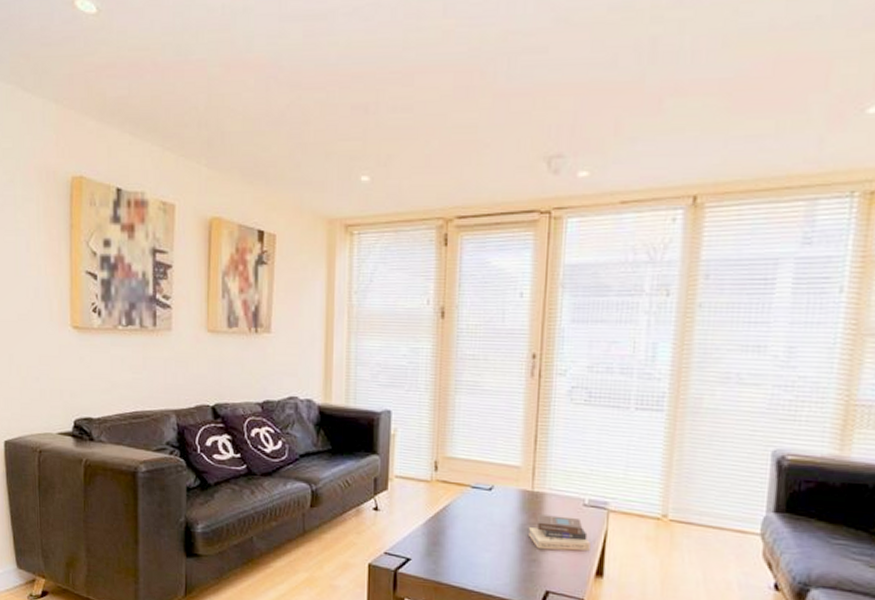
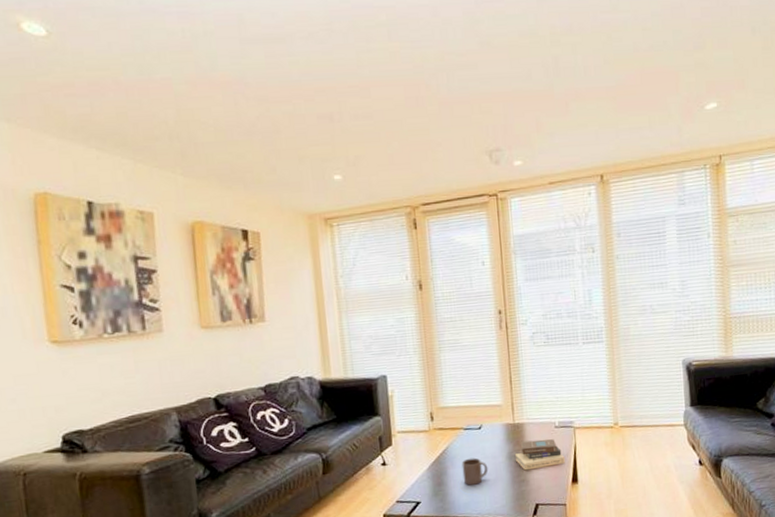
mug: none [462,521,494,553] -> present [461,457,489,486]

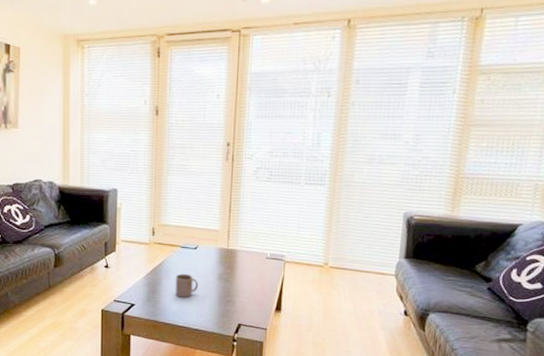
books: present [514,439,565,471] -> none [224,266,272,293]

